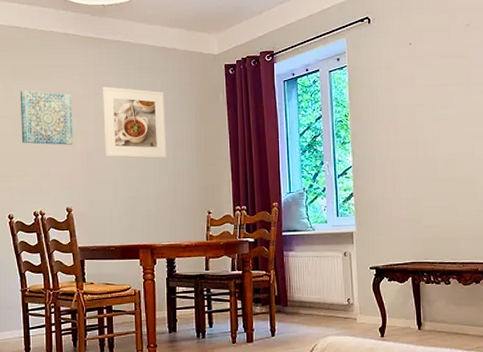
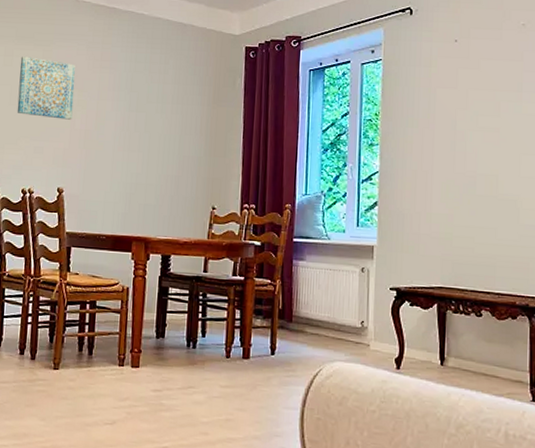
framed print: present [102,86,167,159] -> none [104,59,176,143]

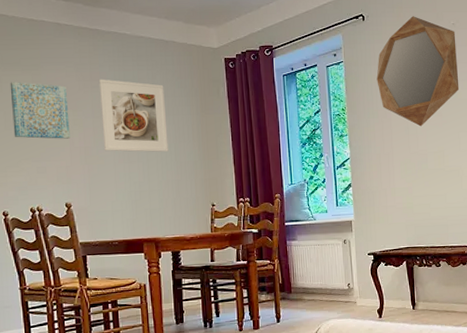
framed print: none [104,59,176,143] -> present [98,79,169,152]
home mirror: none [420,13,525,143] -> present [376,16,460,127]

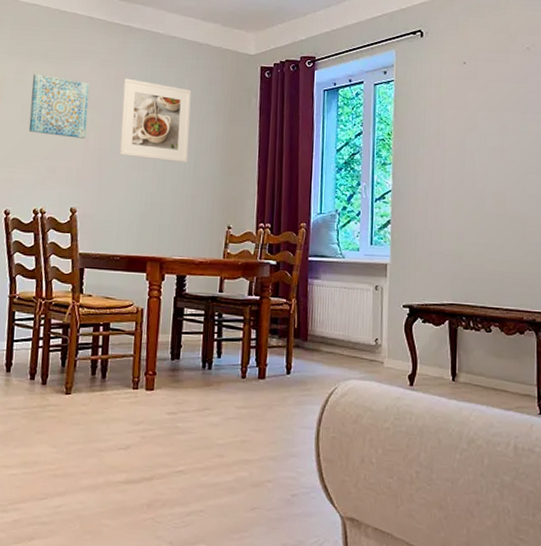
home mirror: present [376,16,460,127] -> none [431,36,530,162]

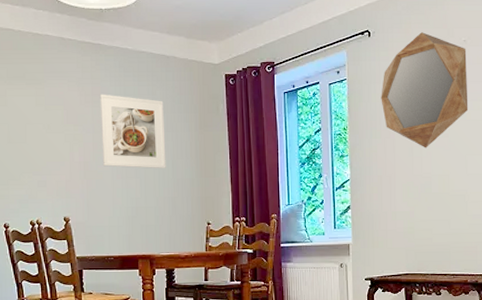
wall art: present [28,74,89,139] -> none [14,96,70,153]
home mirror: none [431,36,530,162] -> present [381,32,469,148]

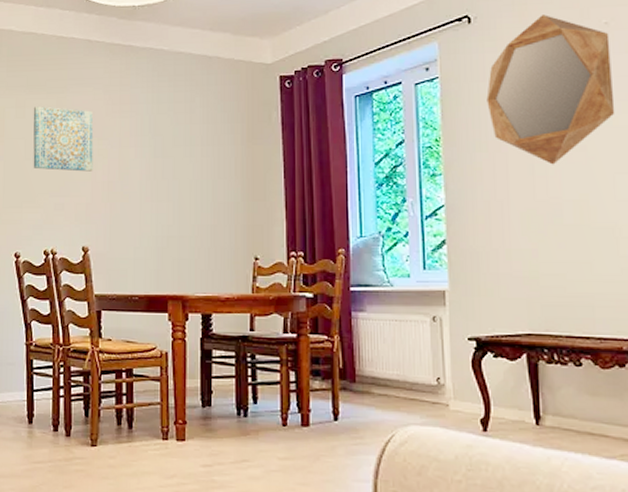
wall art: none [14,96,70,153] -> present [33,106,94,172]
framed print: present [99,94,166,168] -> none [128,102,205,190]

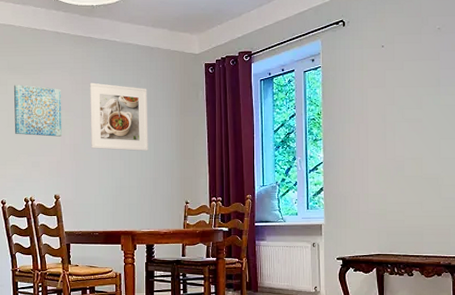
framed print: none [128,102,205,190] -> present [89,82,148,151]
home mirror: present [486,14,615,165] -> none [354,21,442,133]

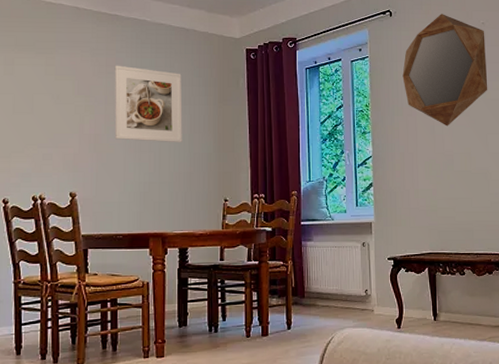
wall art: present [13,85,62,137] -> none [21,65,81,125]
home mirror: none [354,21,442,133] -> present [402,14,488,126]

